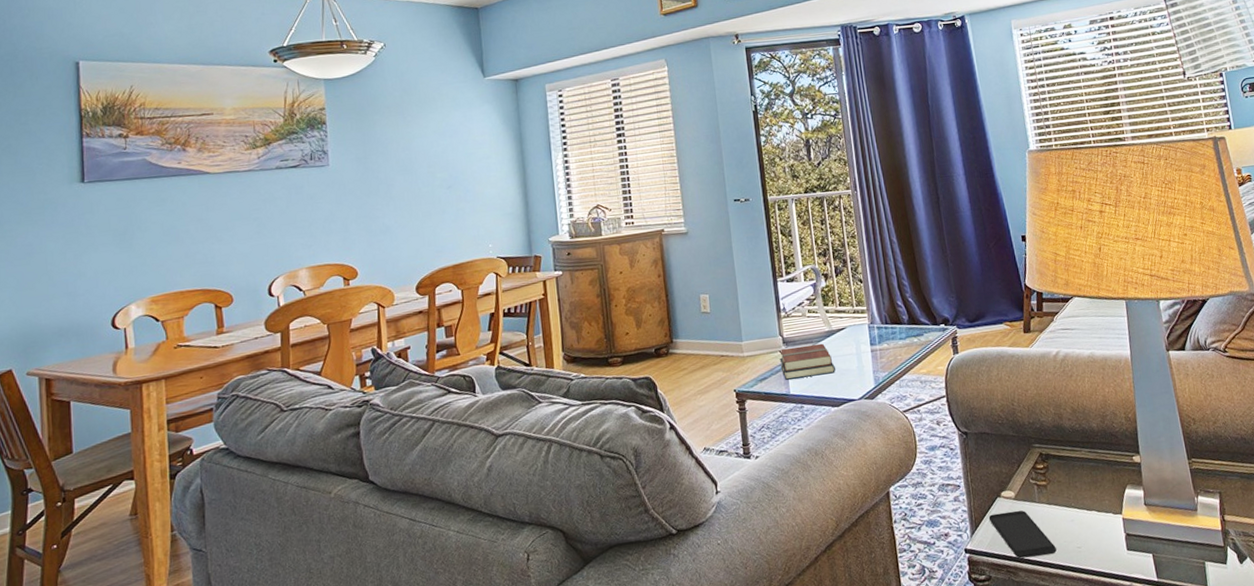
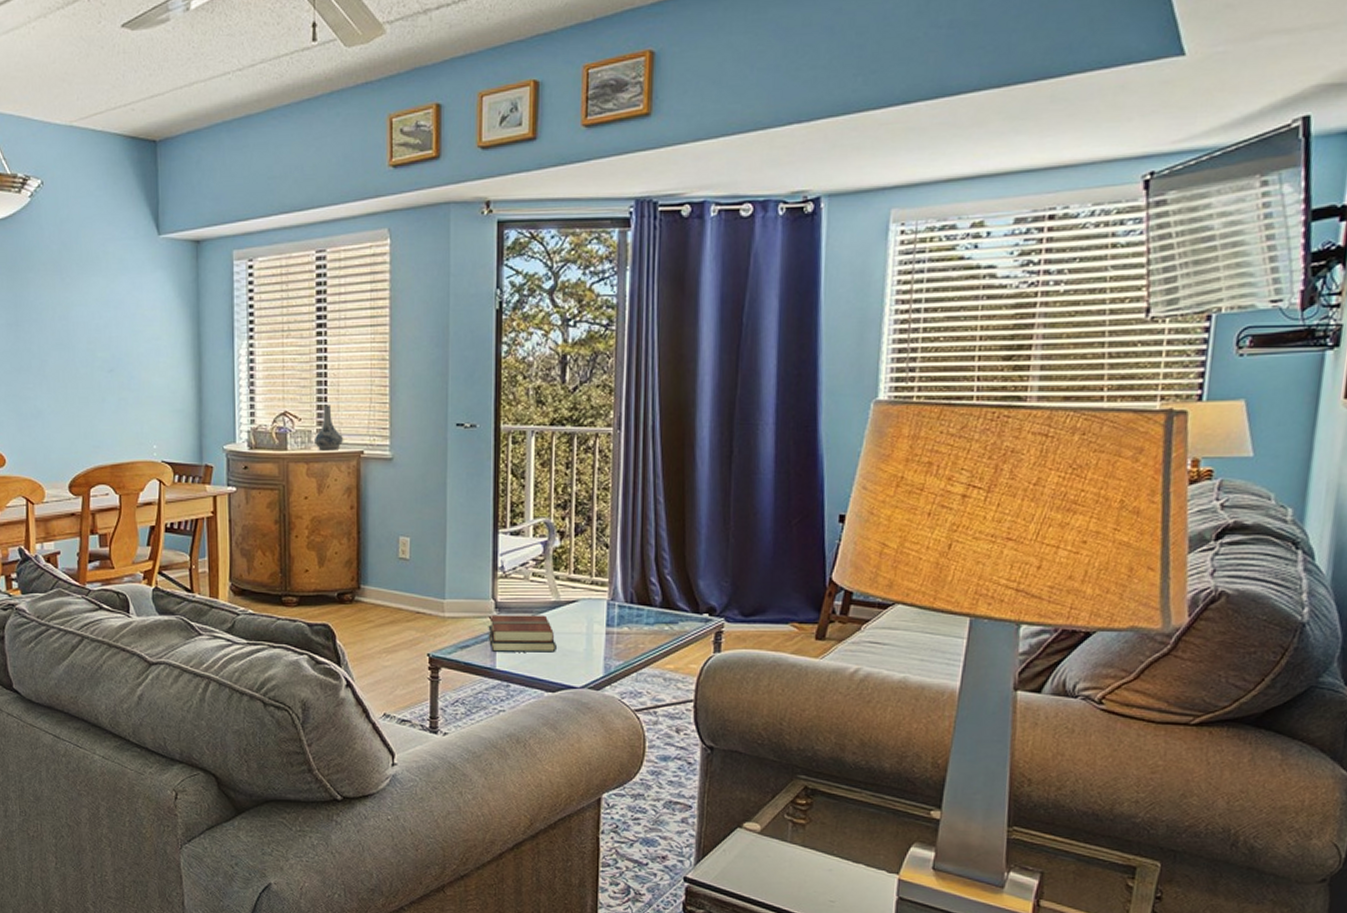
decorative vase: none [623,195,647,233] -> present [315,405,343,451]
mobile phone: present [988,510,1057,559] -> none [721,845,802,902]

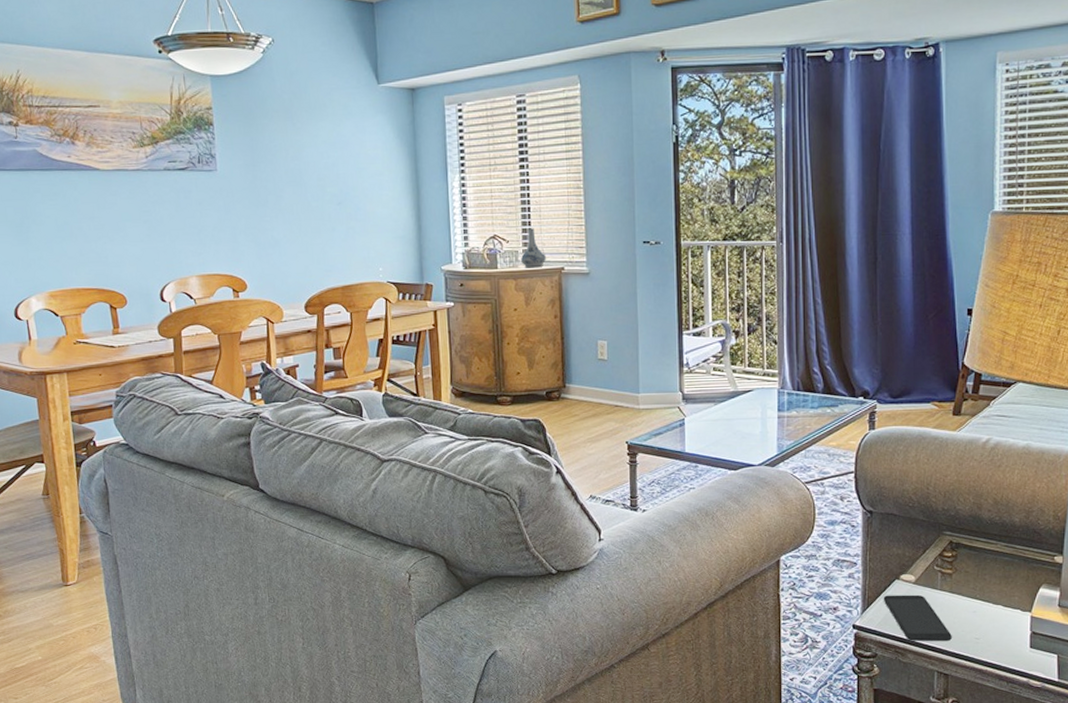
books: present [488,614,557,653] -> none [677,404,736,437]
mobile phone: none [721,845,802,902] -> present [883,594,952,641]

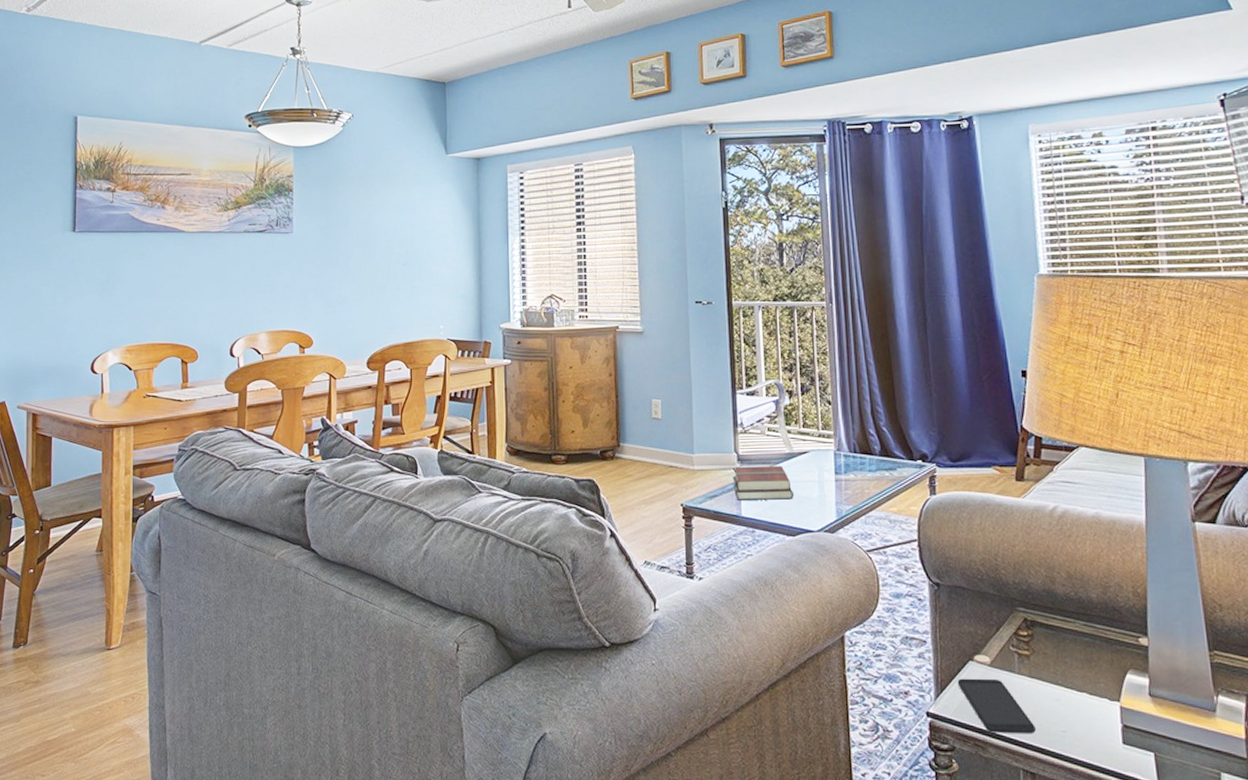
decorative vase: present [521,228,546,268] -> none [577,288,601,327]
books: none [677,404,736,437] -> present [732,465,794,500]

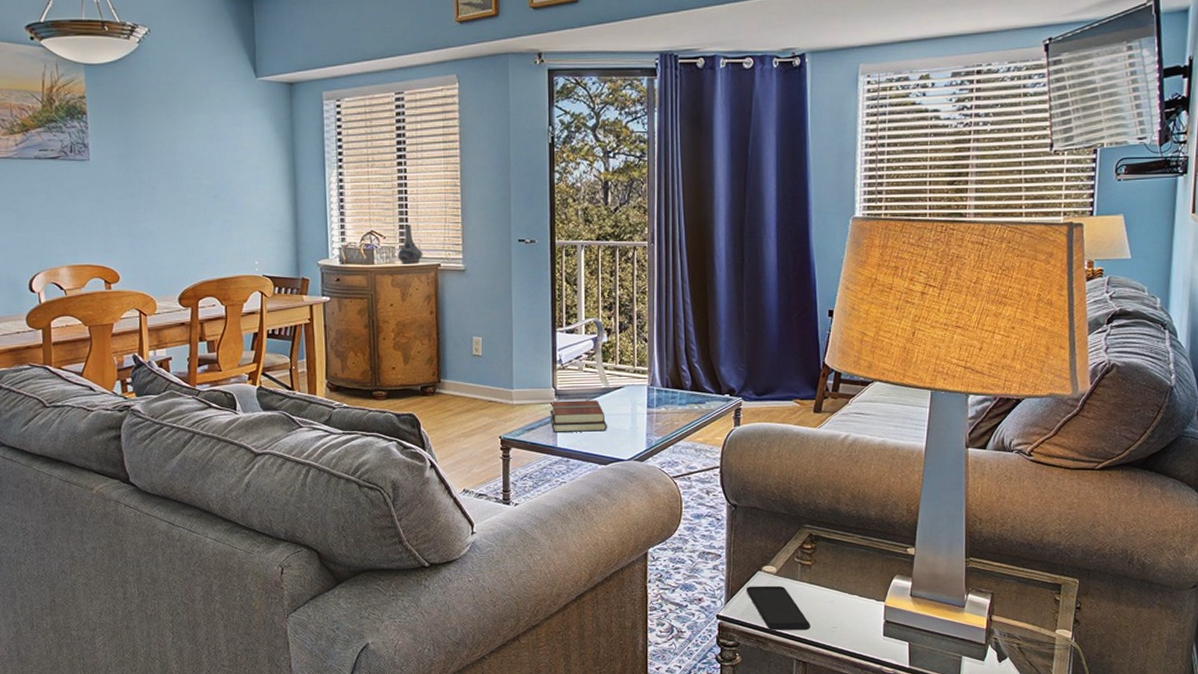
decorative vase: none [577,288,601,327] -> present [398,224,422,264]

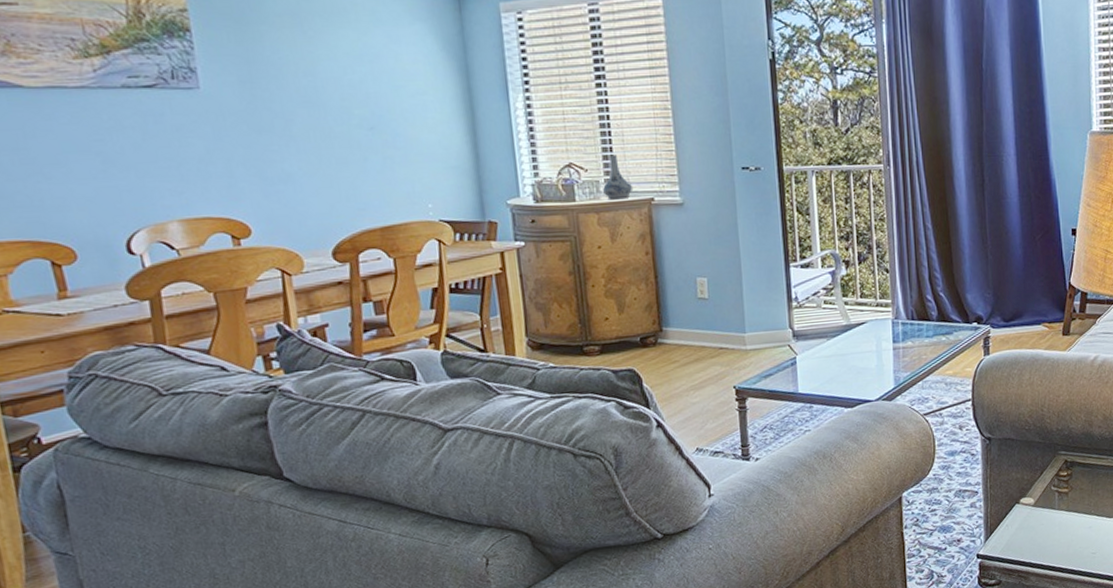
books: present [550,400,607,432] -> none [788,338,851,377]
mobile phone: present [746,585,810,630] -> none [1004,516,1071,564]

